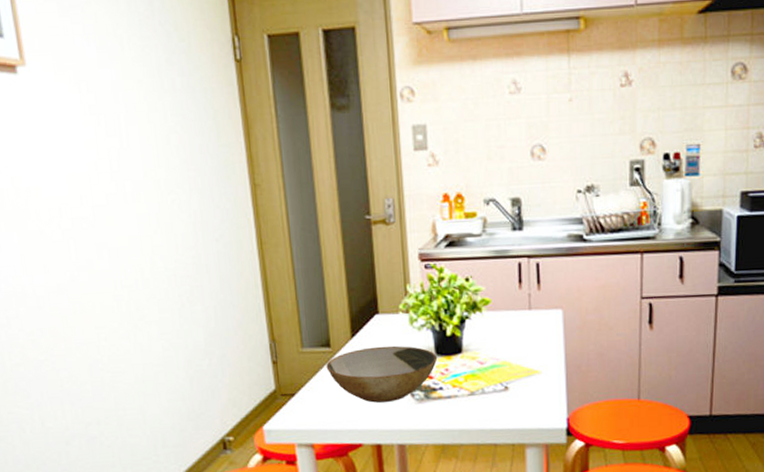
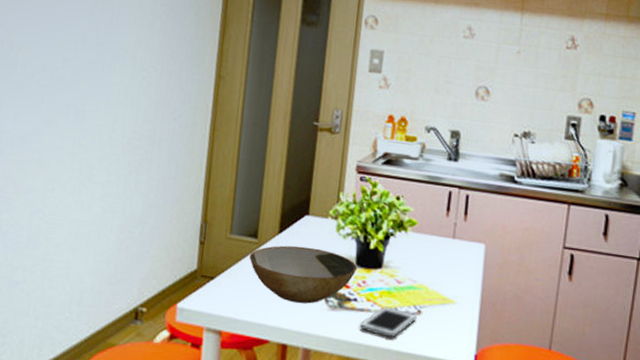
cell phone: none [449,388,505,419] -> present [358,306,417,338]

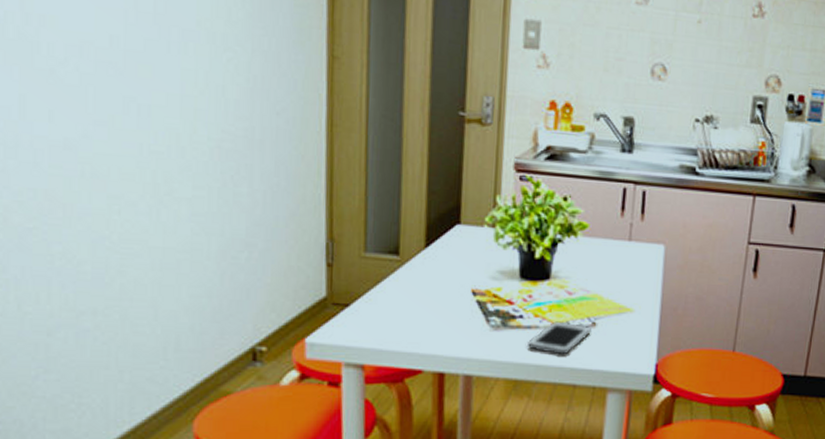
bowl: present [249,245,358,304] -> none [391,261,522,325]

